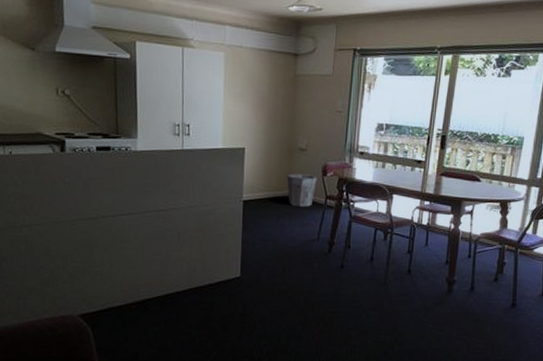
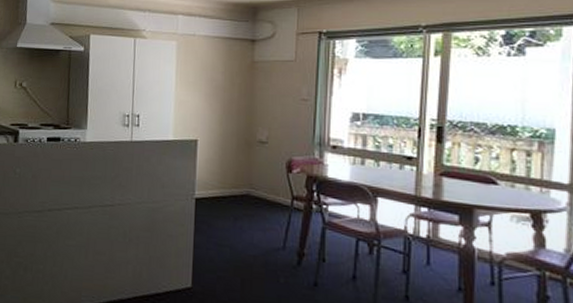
waste bin: present [287,174,317,207] -> none [245,169,281,209]

